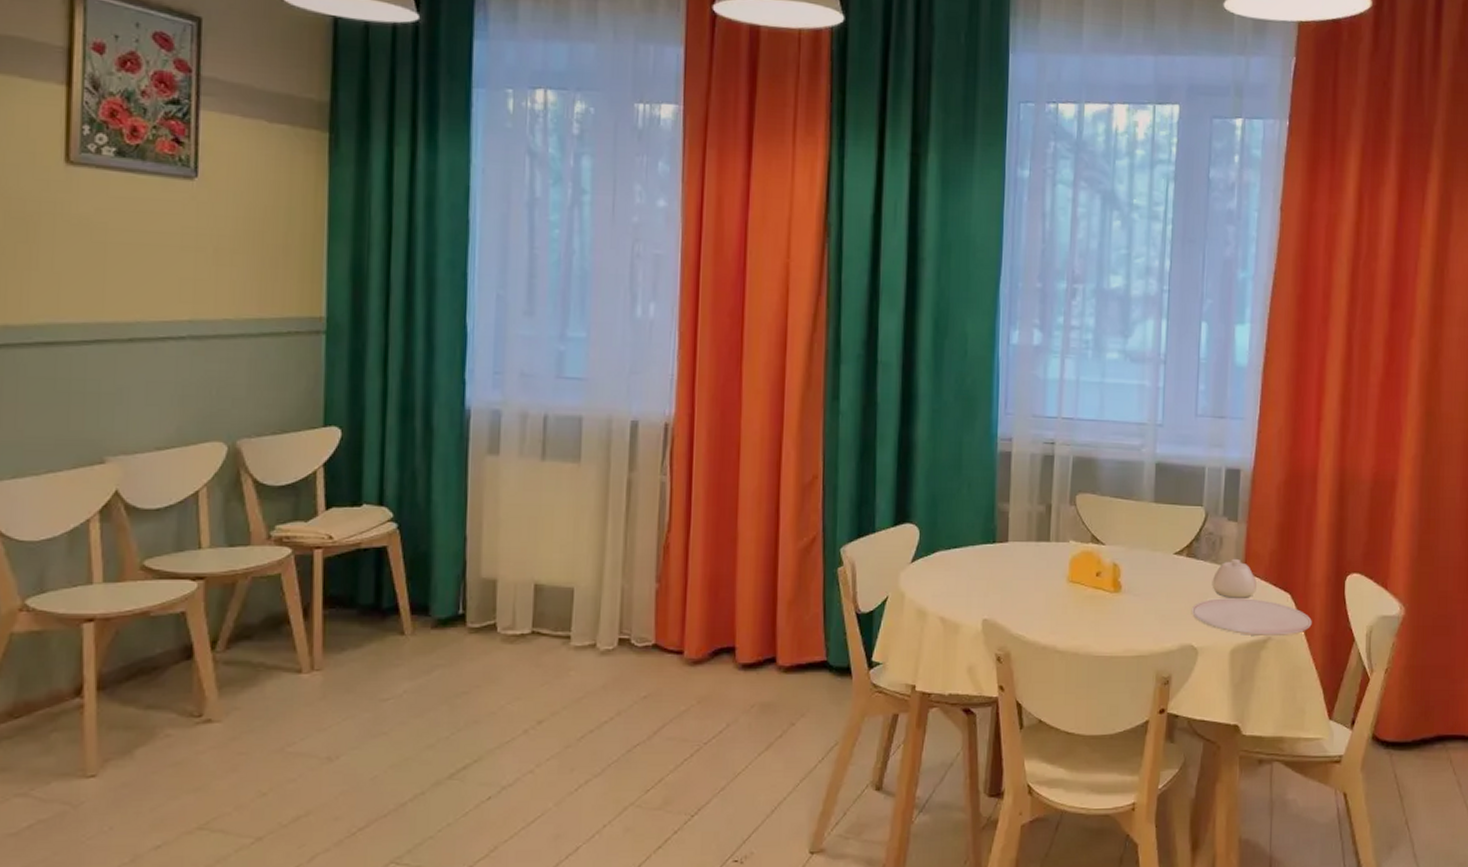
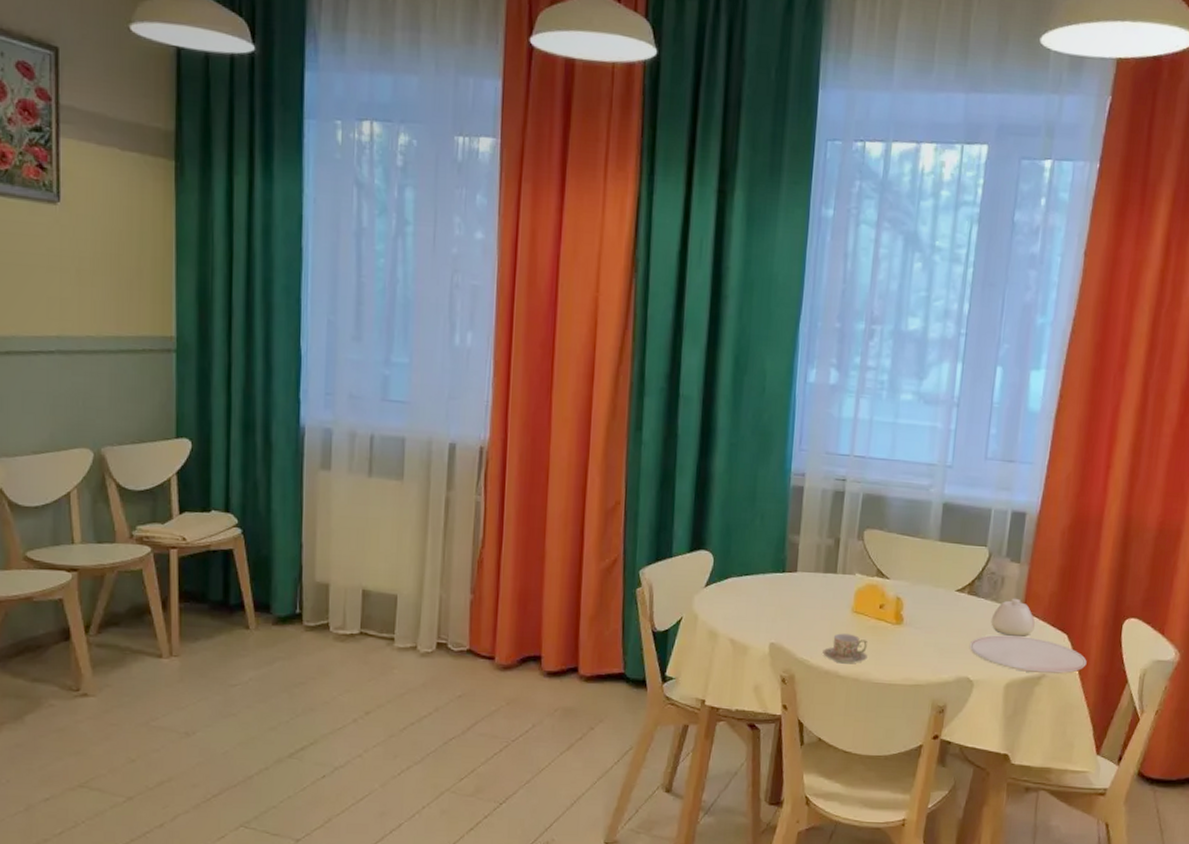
teacup: none [1039,605,1086,638] -> present [822,633,867,664]

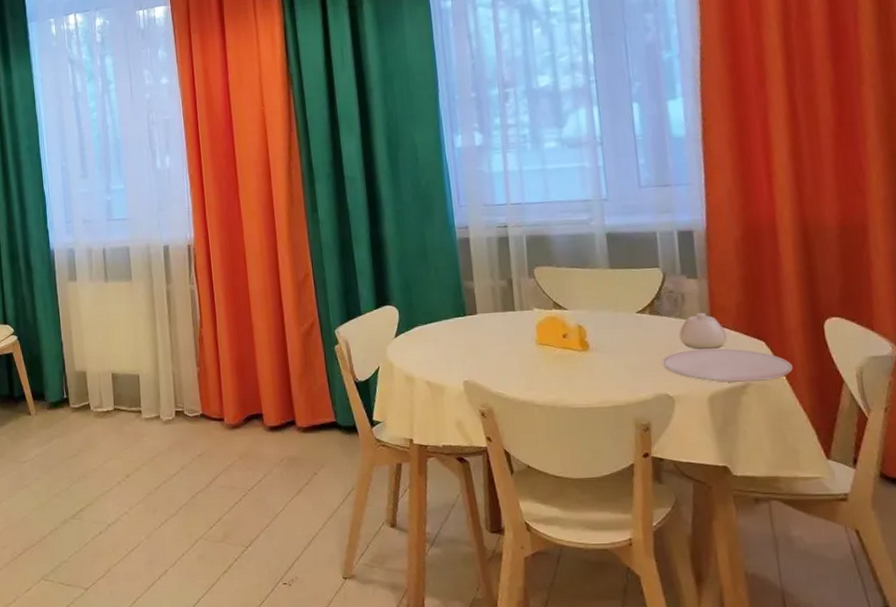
teacup: present [822,633,867,664] -> none [515,364,560,393]

